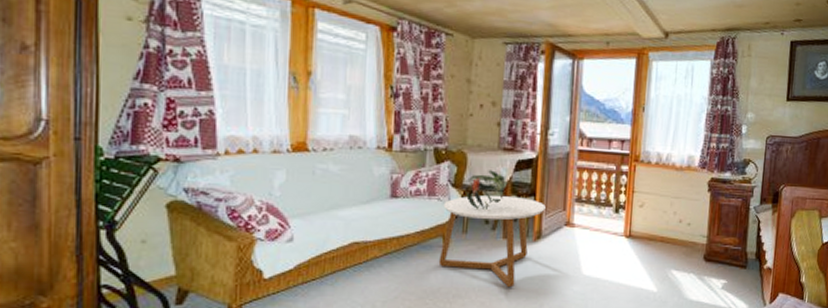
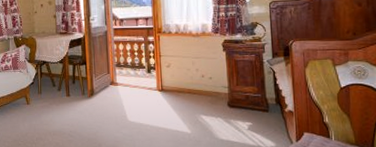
coffee table: present [438,195,546,288] -> none [24,65,94,132]
cut plant: present [465,170,508,209] -> none [37,49,65,77]

